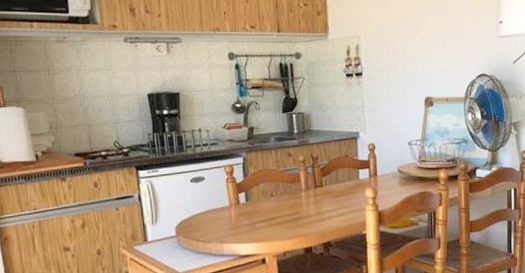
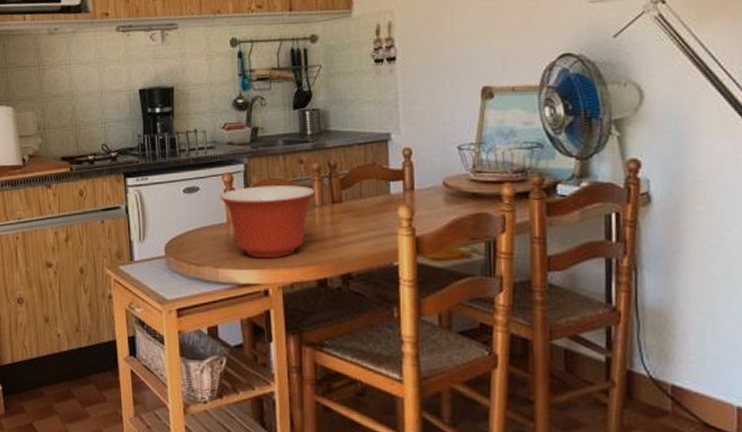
mixing bowl: none [223,174,301,234] -> present [220,185,315,259]

